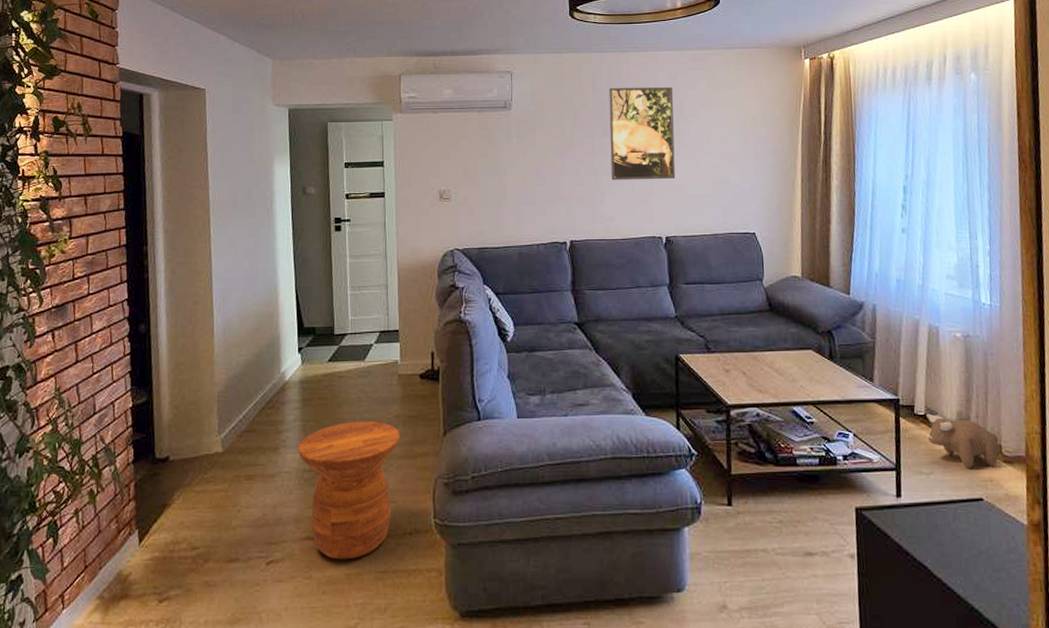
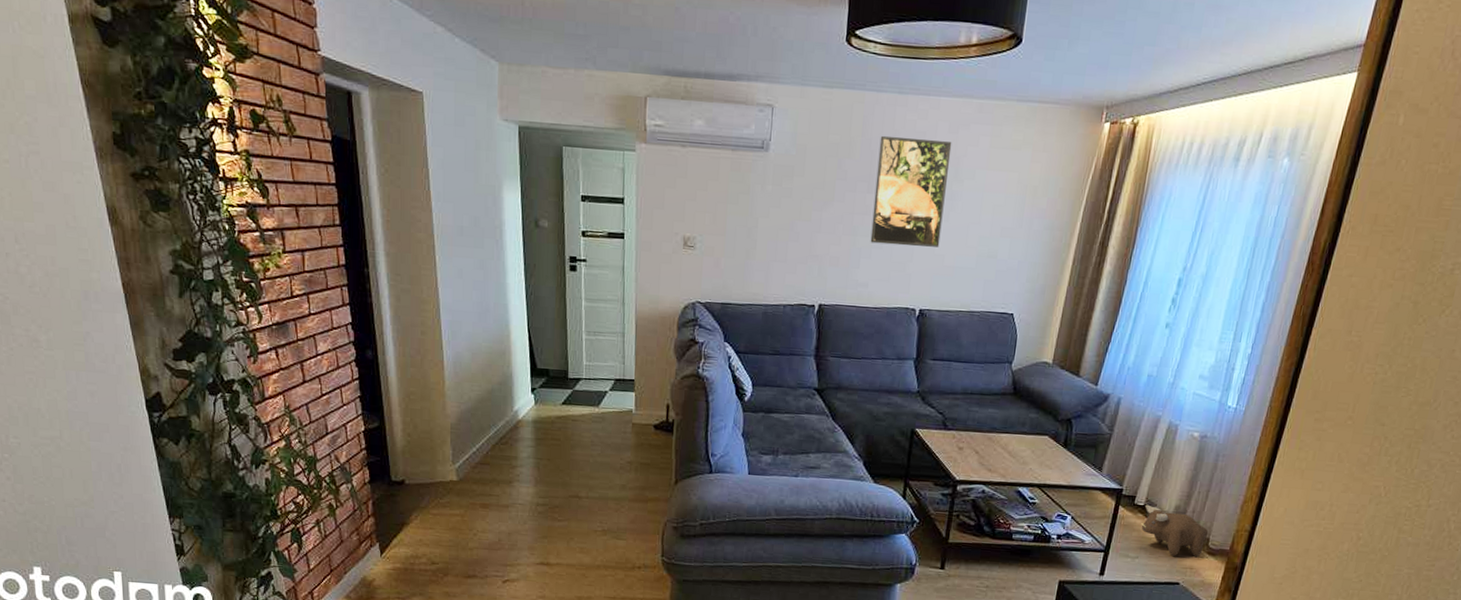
side table: present [298,421,401,560] -> none [532,463,633,585]

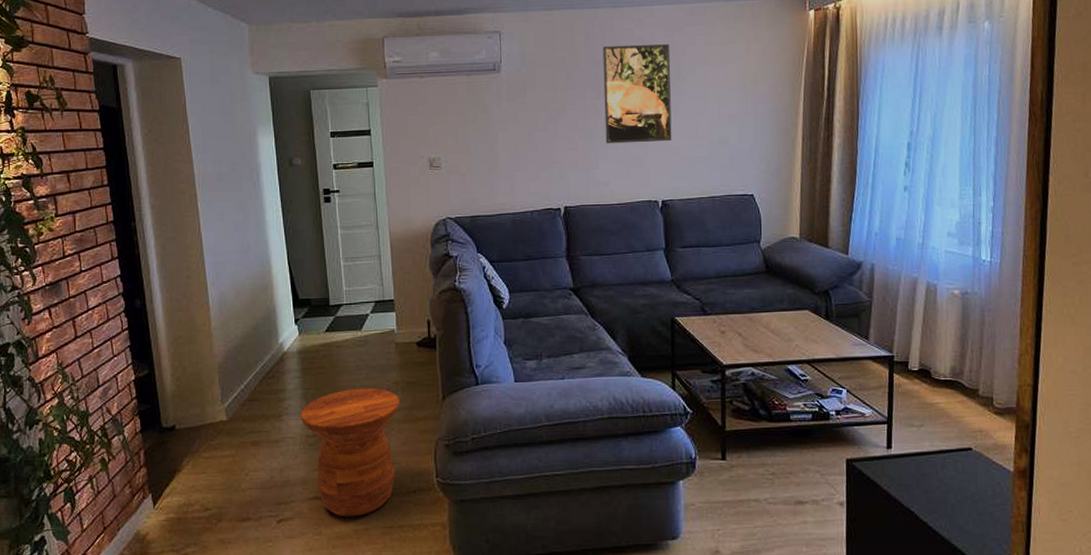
side table: none [532,463,633,585] -> present [301,388,401,517]
plush toy: present [1140,504,1209,557] -> none [918,369,991,421]

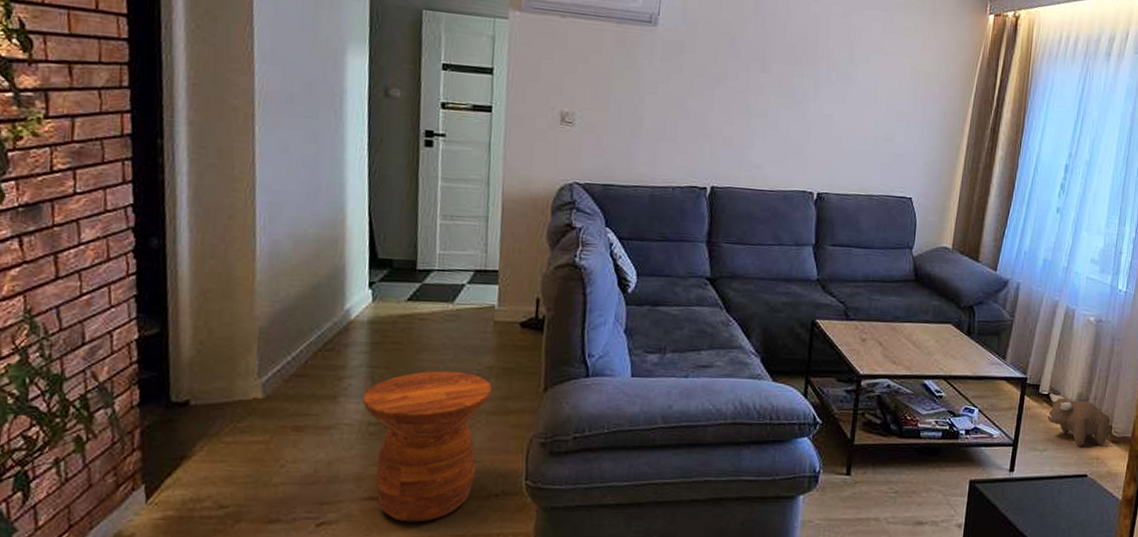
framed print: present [602,44,672,144] -> none [765,15,846,130]
plush toy: none [918,369,991,421] -> present [1046,393,1111,448]

